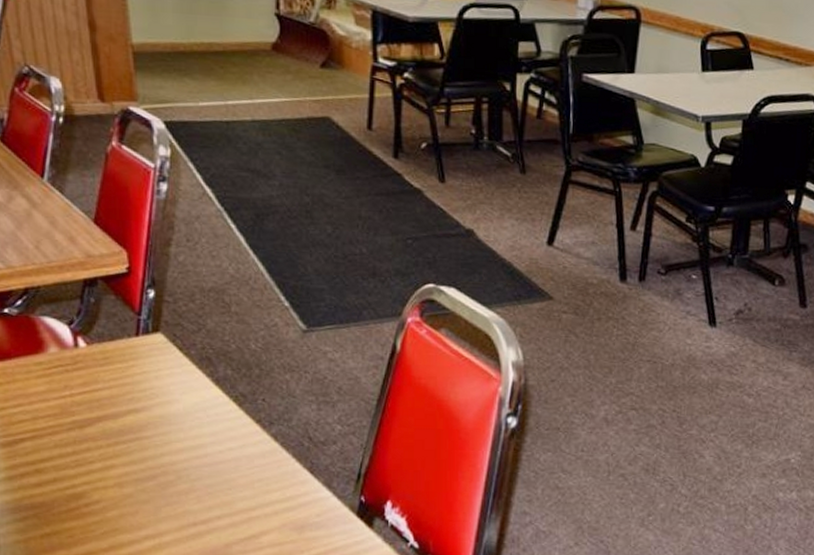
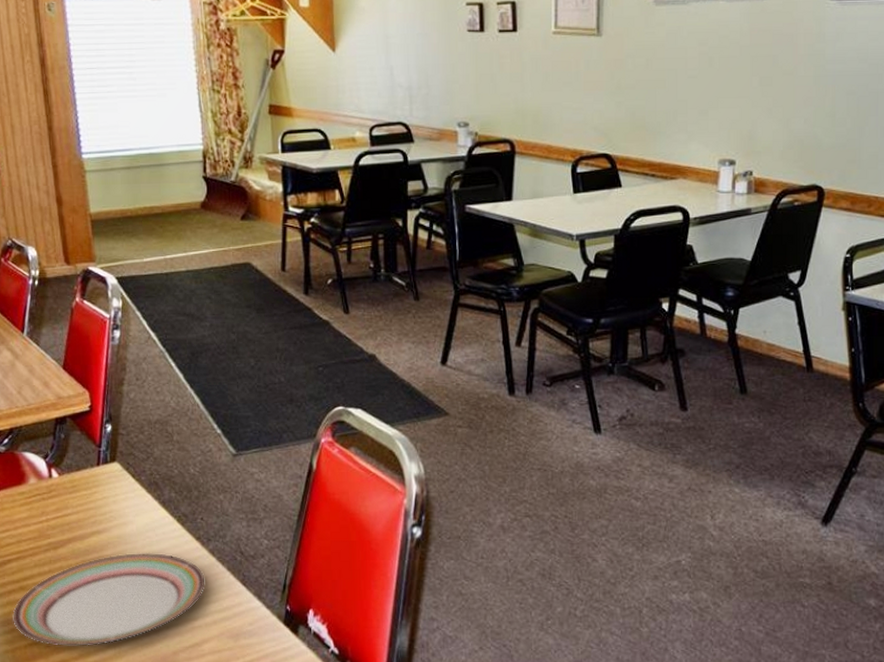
plate: none [25,435,266,537] -> present [12,553,205,646]

